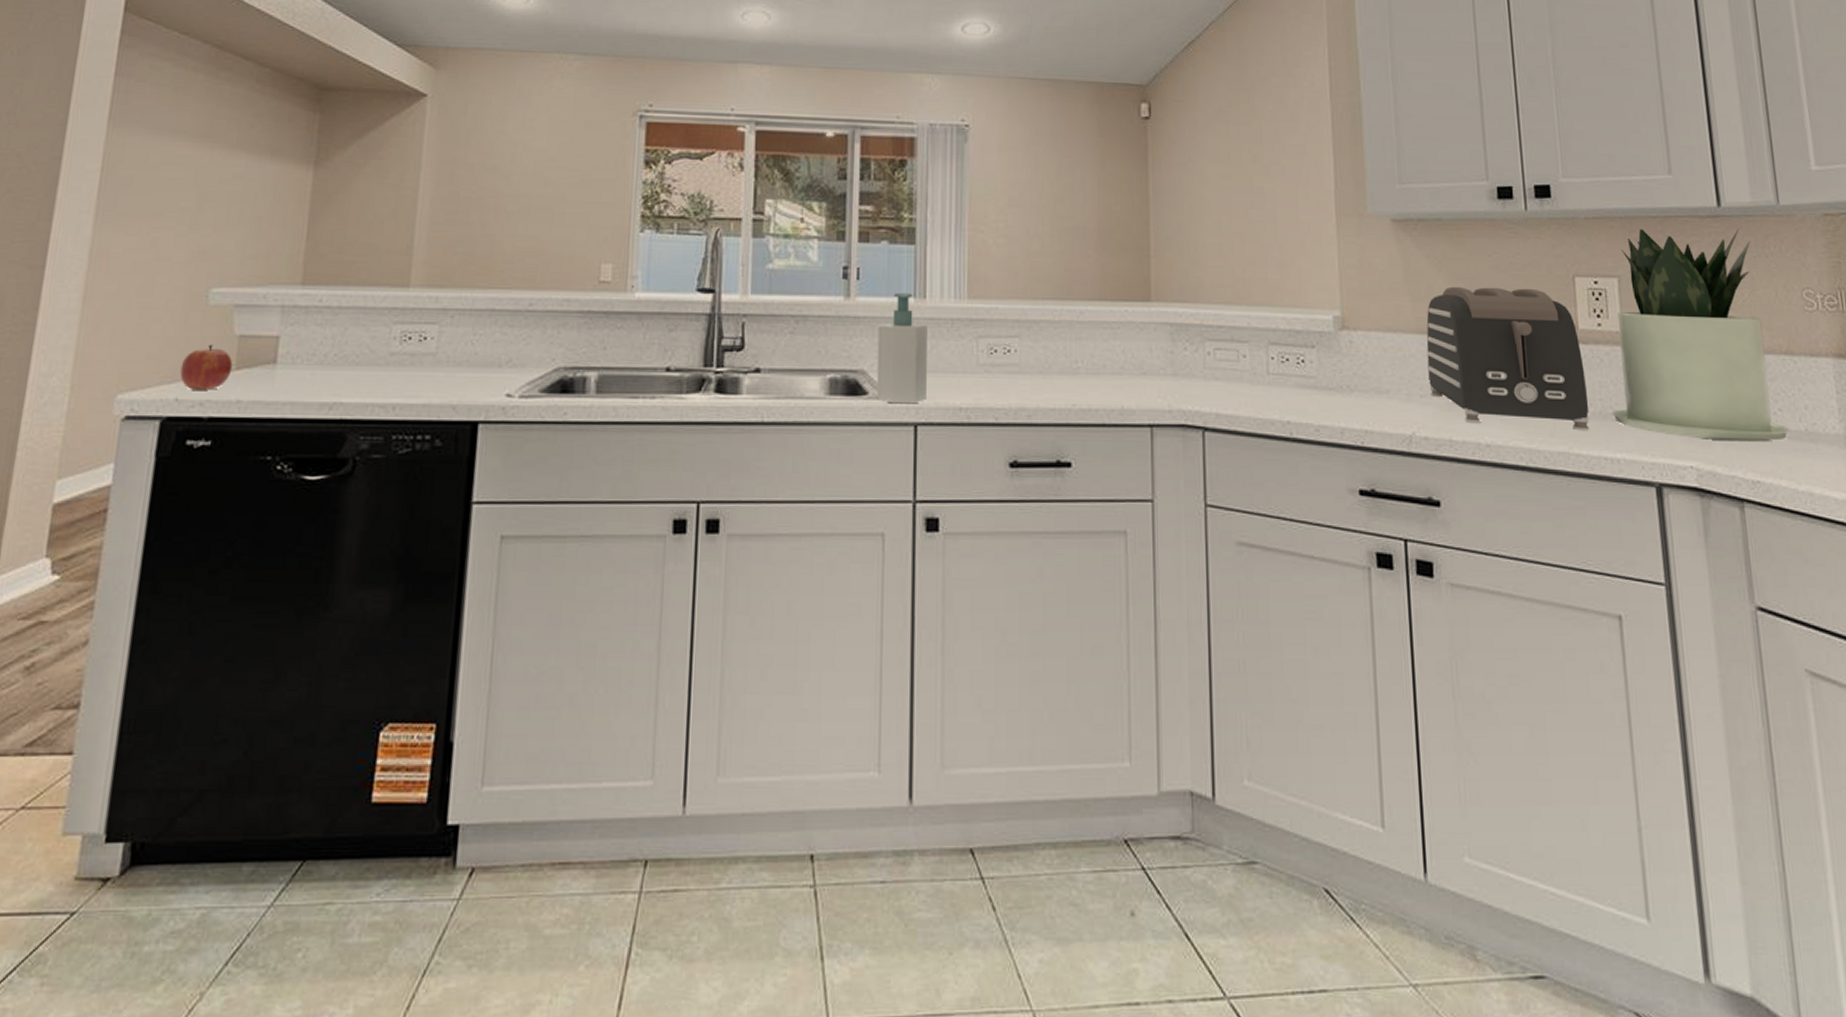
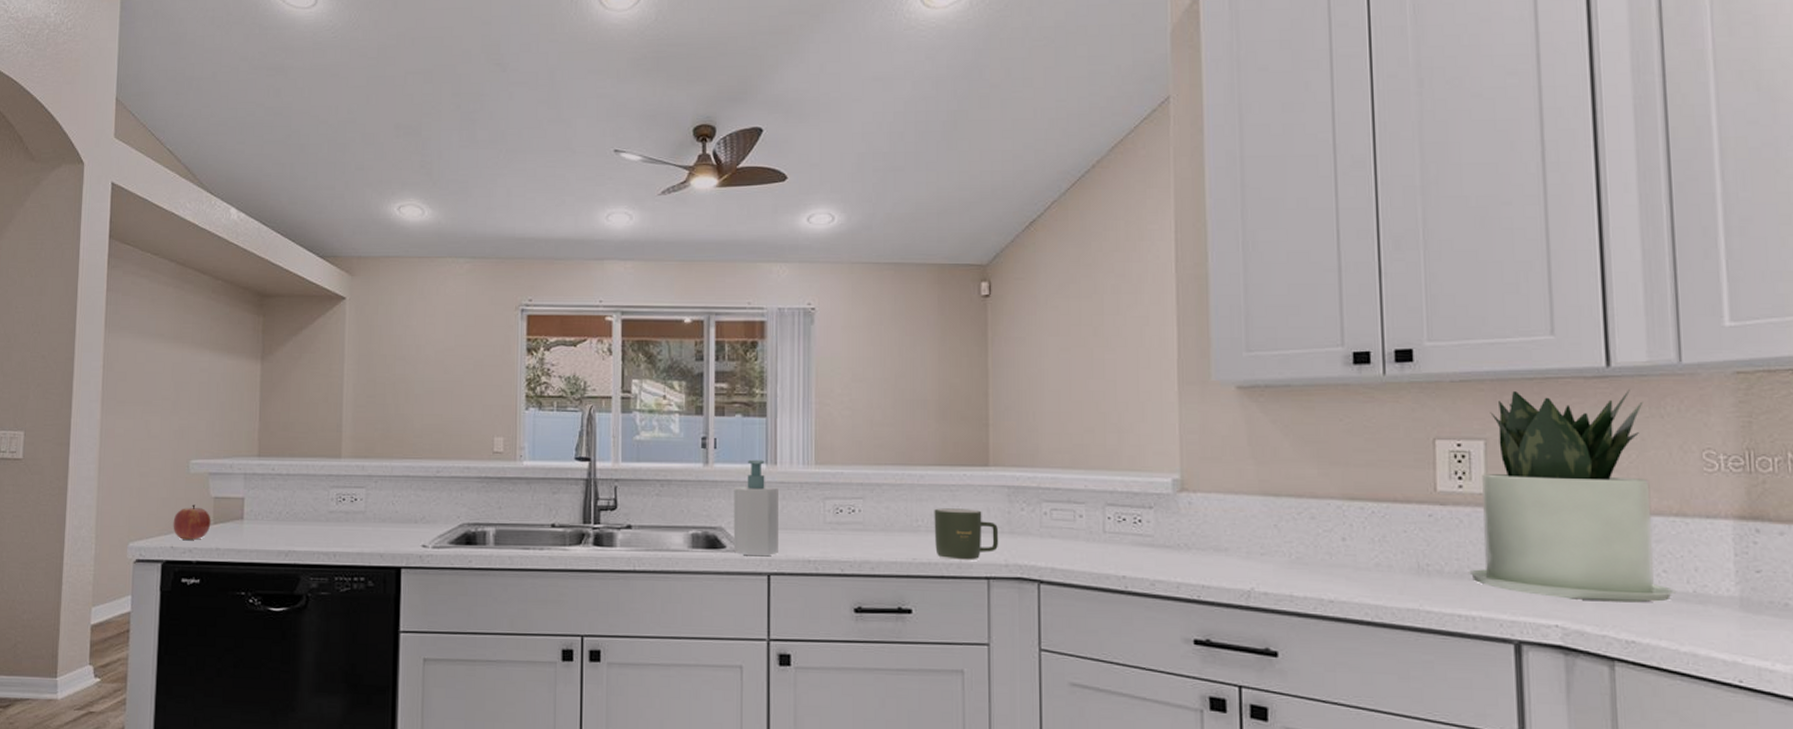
mug: none [1094,348,1162,407] -> present [934,508,999,561]
toaster: present [1426,286,1590,431] -> none [1269,450,1444,589]

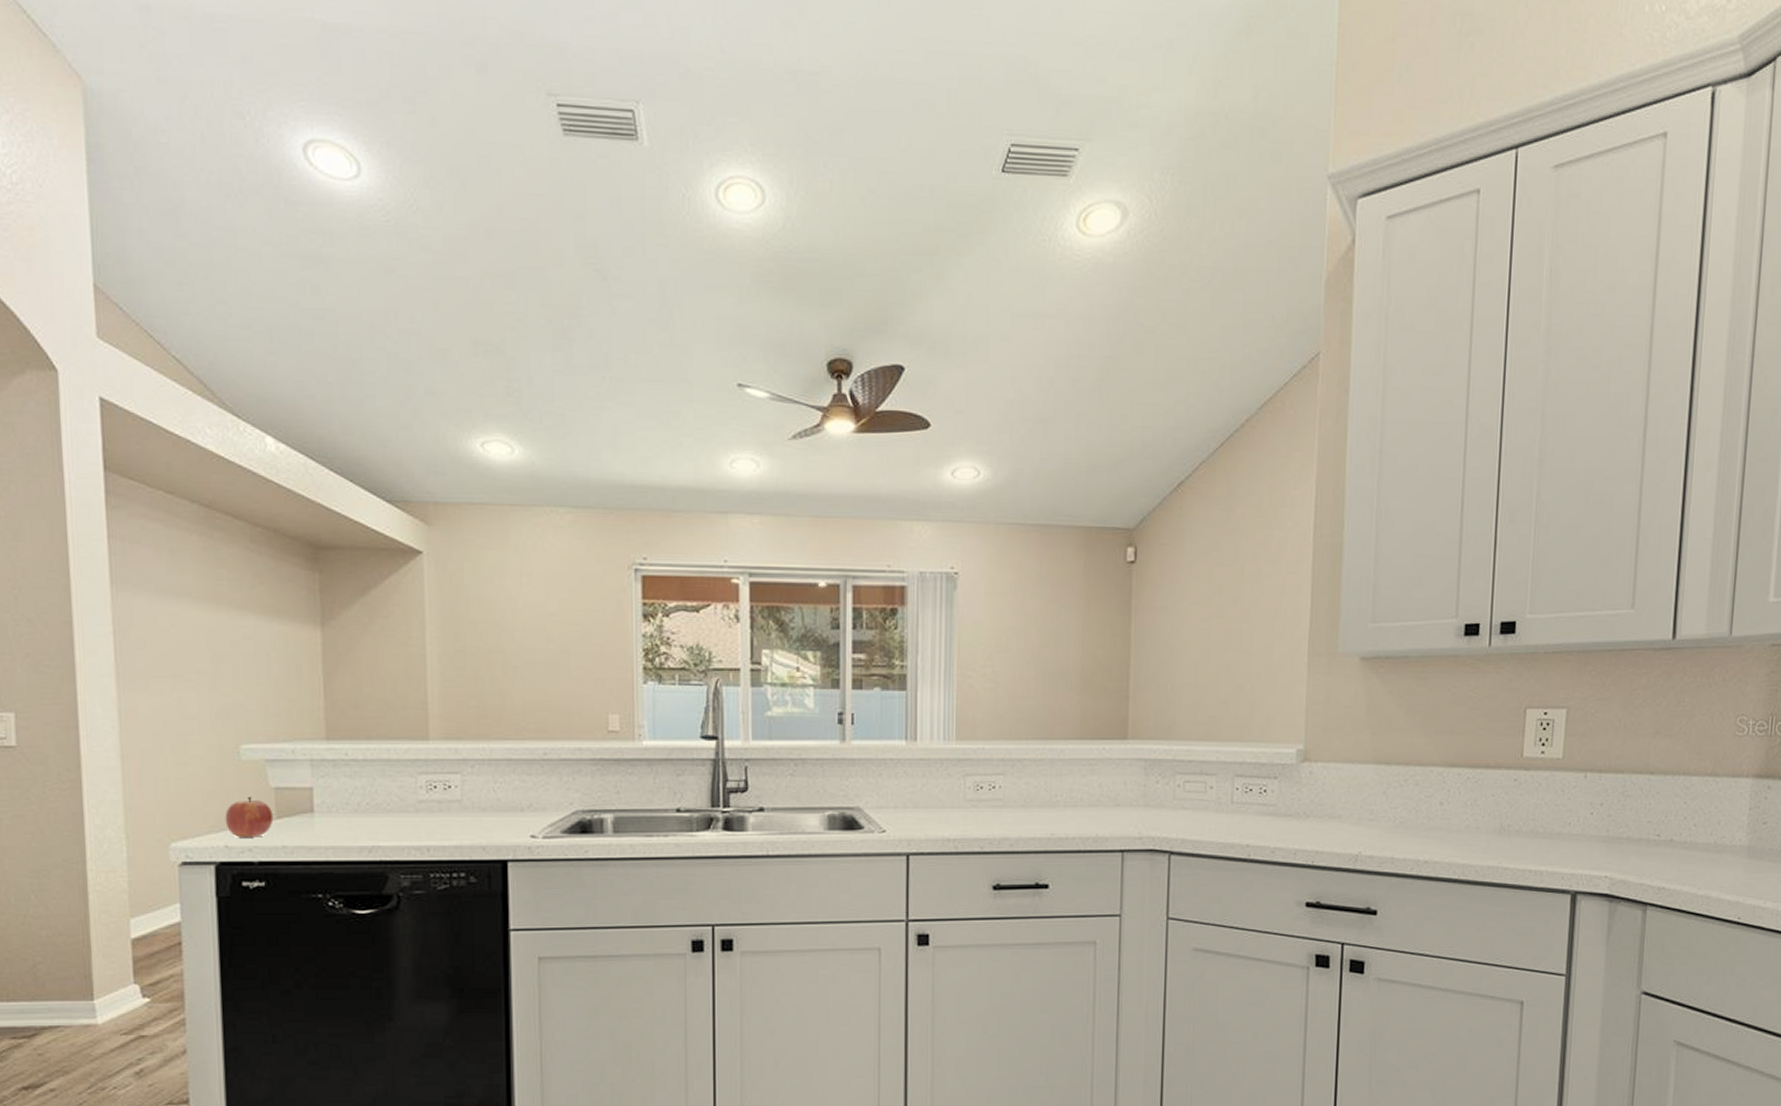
soap bottle: present [733,459,778,557] -> none [871,736,918,837]
mug: present [934,508,999,561] -> none [1072,783,1134,835]
planter: present [1468,390,1677,603] -> none [1541,661,1702,854]

